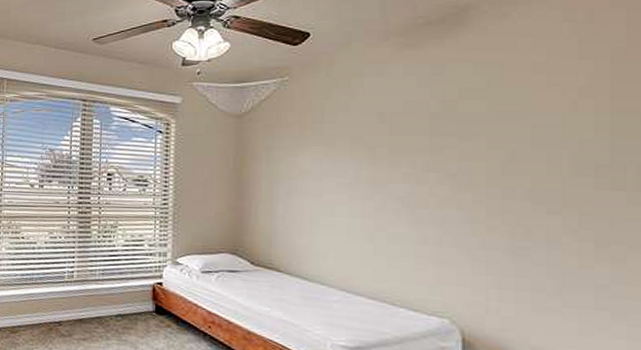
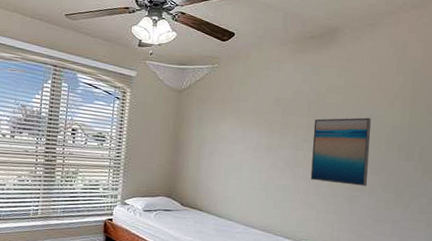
wall art: none [442,129,543,232] -> present [310,117,371,186]

